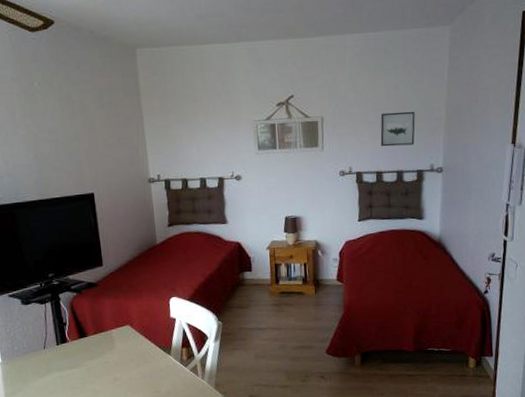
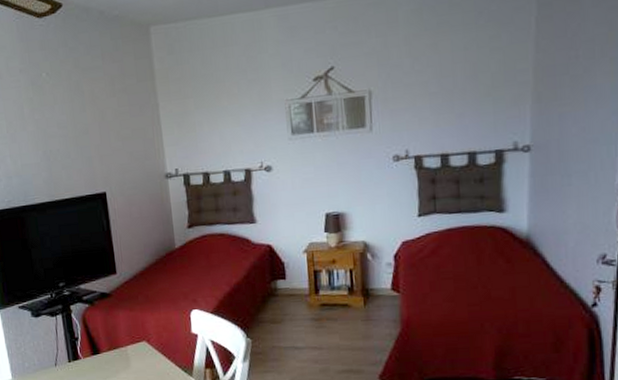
wall art: present [380,111,415,147] -> none [445,76,492,123]

